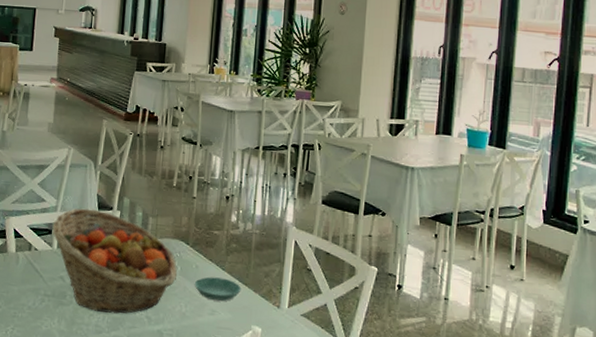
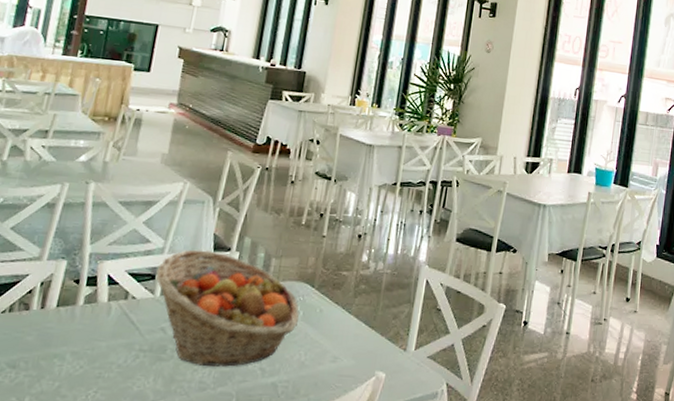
saucer: present [194,276,242,302] -> none [316,321,368,347]

